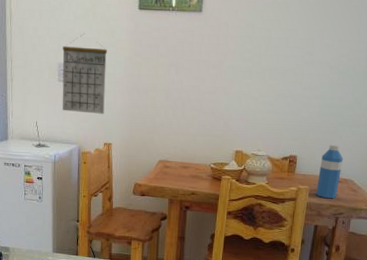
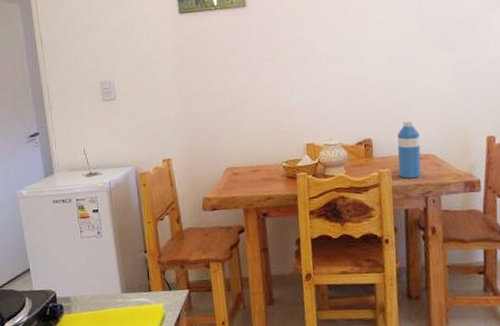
calendar: present [62,33,108,114] -> none [103,46,158,132]

